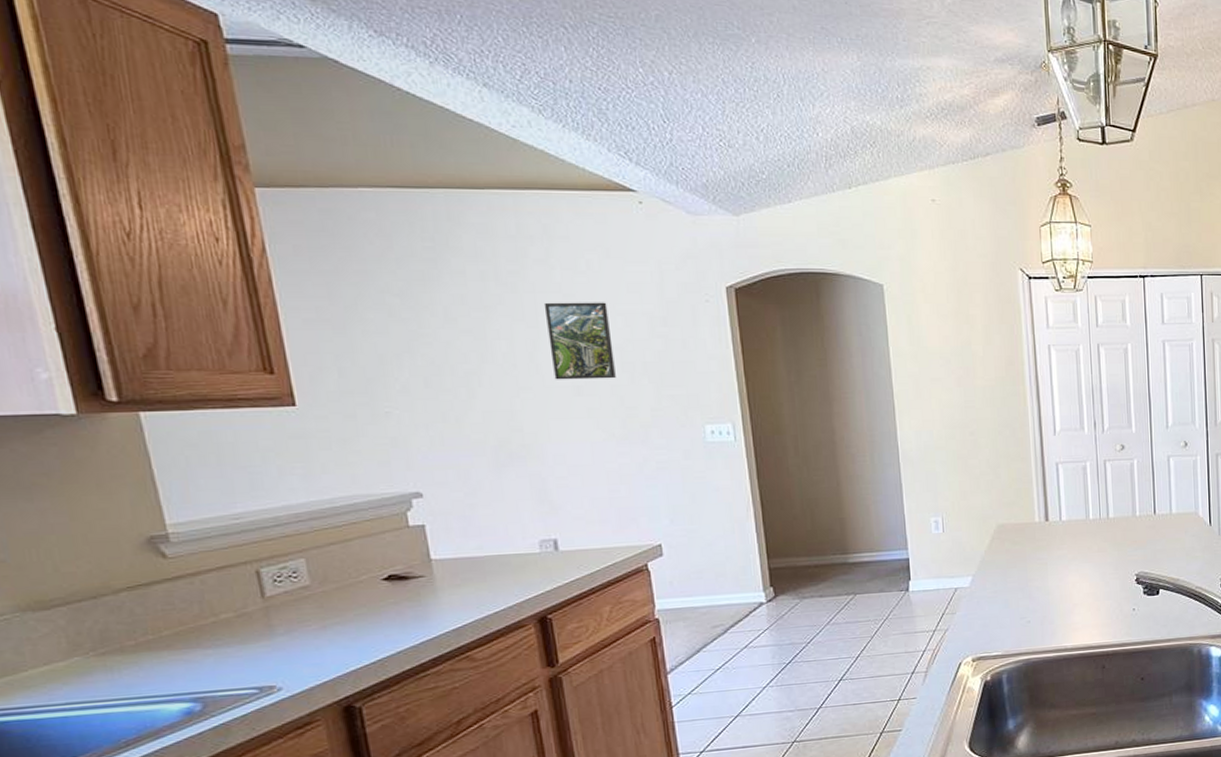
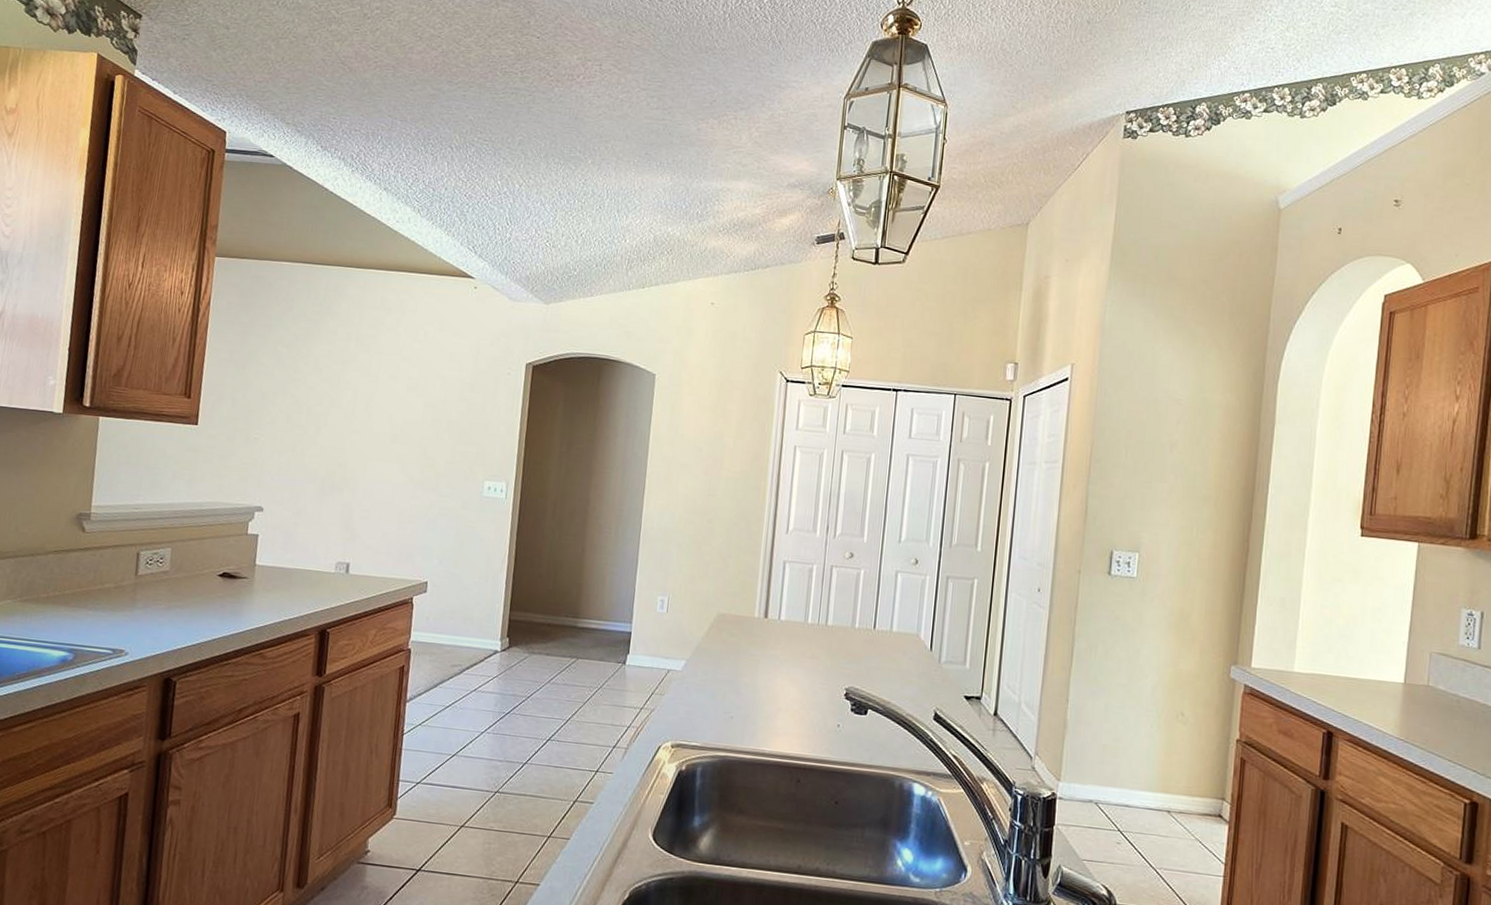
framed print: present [543,302,616,380] -> none [379,362,432,432]

